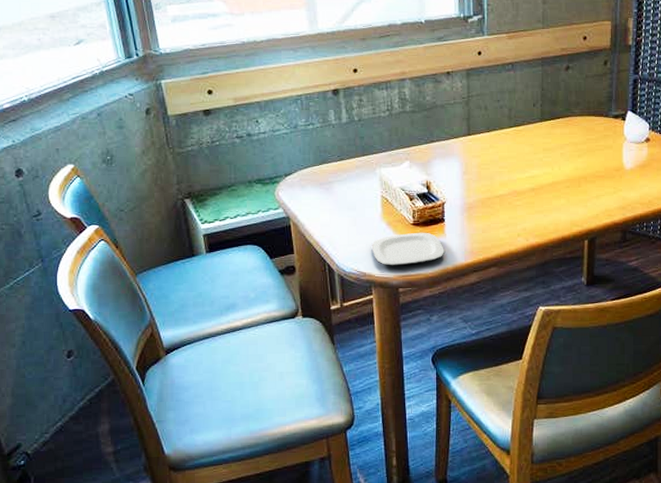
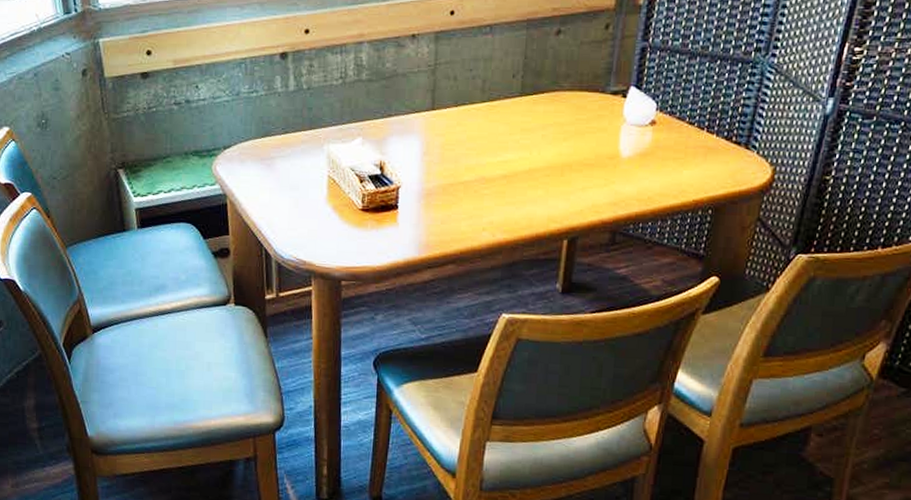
plate: present [371,232,444,266] -> none [313,219,396,256]

